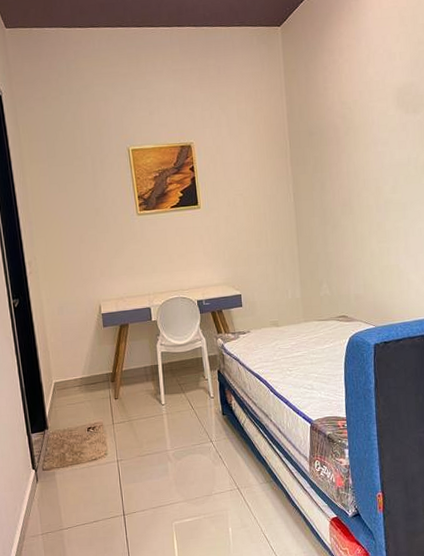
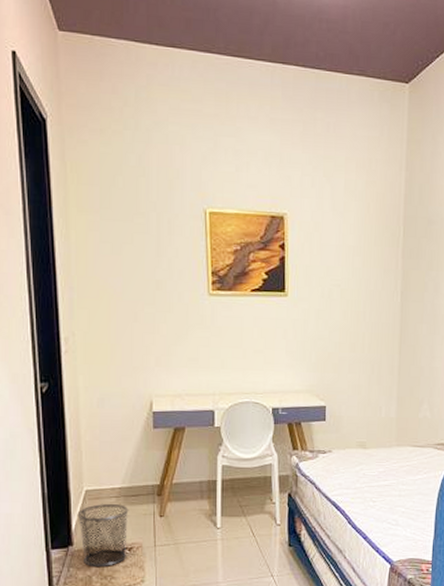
waste bin: none [49,392,92,445] -> present [77,504,129,566]

